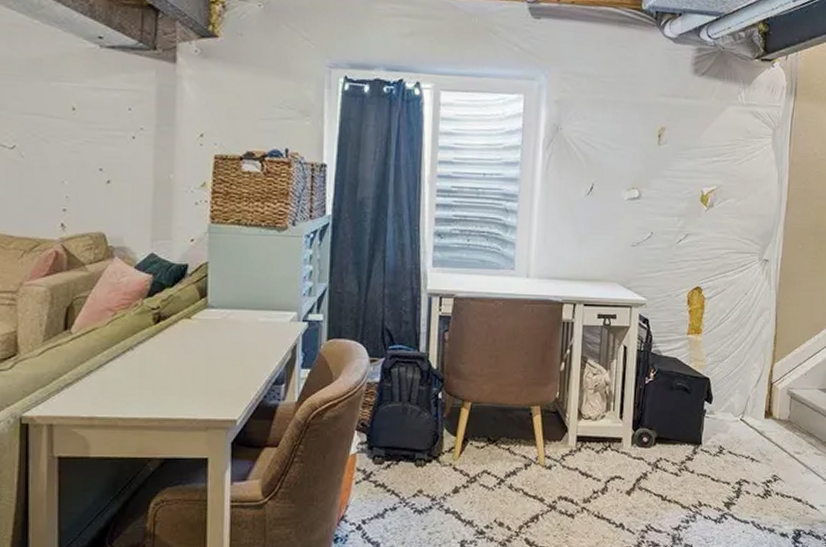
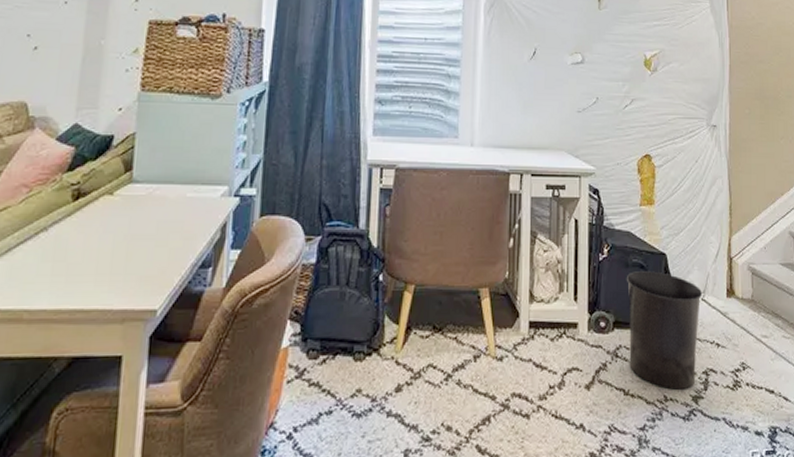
waste bin: none [668,394,742,497] -> present [627,271,703,390]

